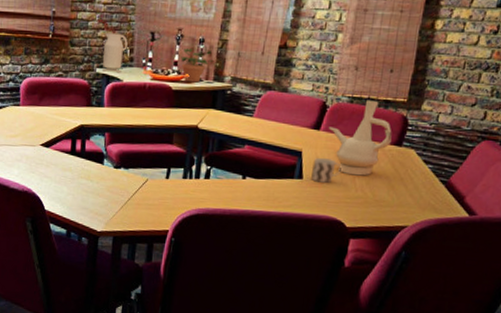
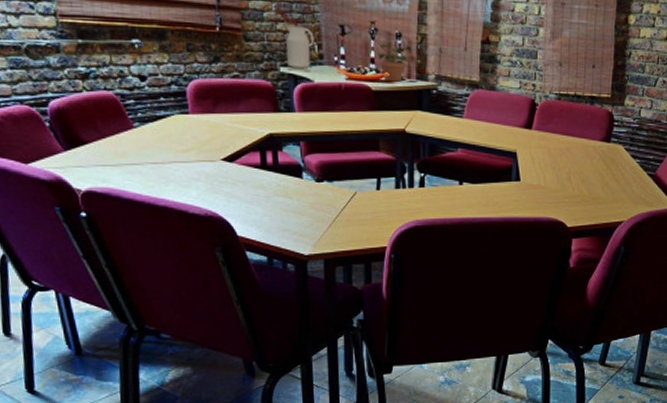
cup: present [310,158,342,184] -> none [527,158,557,185]
coffeepot: present [328,100,392,176] -> none [540,96,600,174]

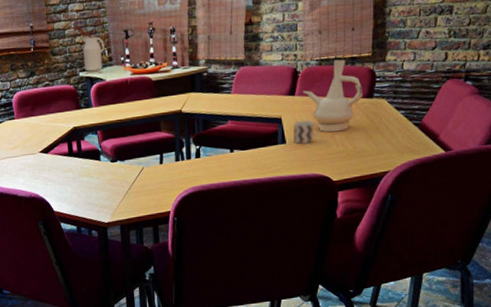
potted plant: present [377,44,414,82] -> none [156,39,186,72]
cup: none [527,158,557,185] -> present [292,120,320,145]
coffeepot: none [540,96,600,174] -> present [302,59,362,133]

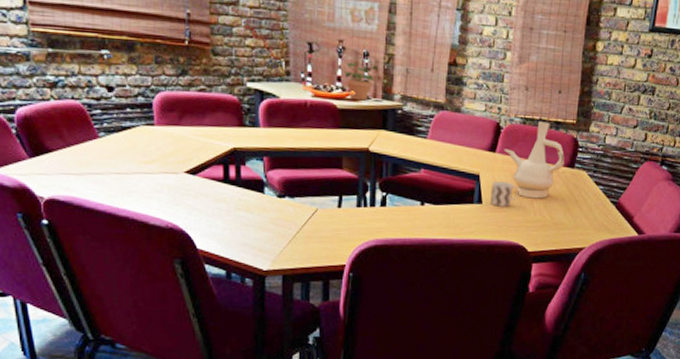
water jug: present [81,36,105,75] -> none [253,41,282,89]
potted plant: none [156,39,186,72] -> present [344,62,380,101]

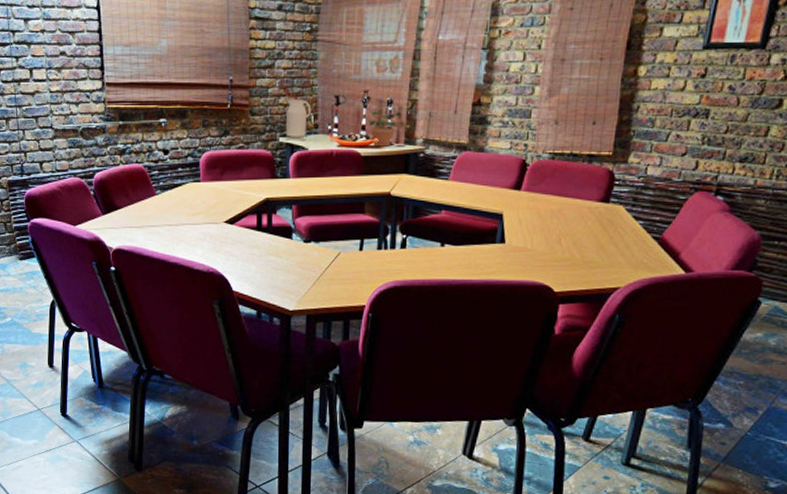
water jug: none [253,41,282,89] -> present [285,99,311,141]
cup: present [489,181,519,208] -> none [513,220,546,247]
coffeepot: present [504,121,565,199] -> none [529,155,598,237]

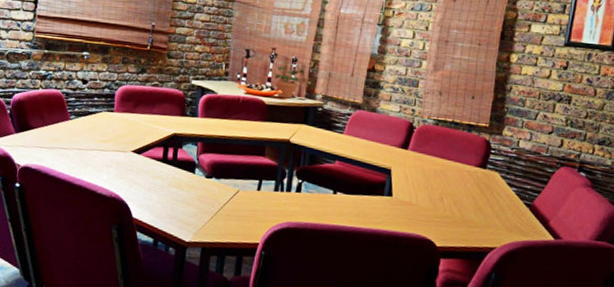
water jug: present [285,99,311,141] -> none [198,48,224,86]

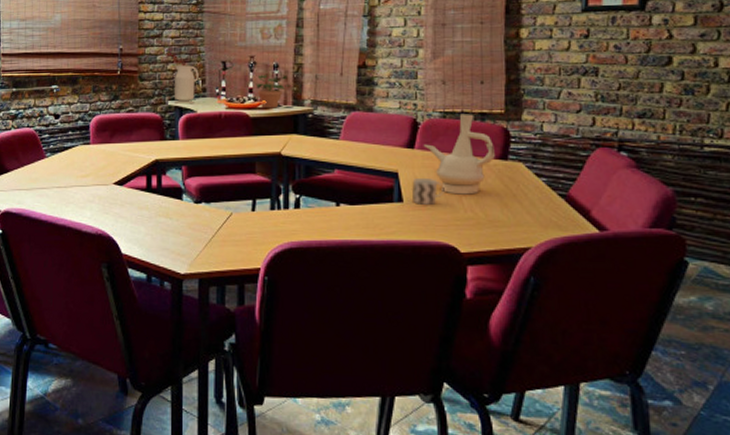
water jug: none [198,48,224,86] -> present [174,65,199,105]
cup: none [399,176,430,202] -> present [411,178,445,206]
coffeepot: none [416,123,477,196] -> present [423,114,495,195]

